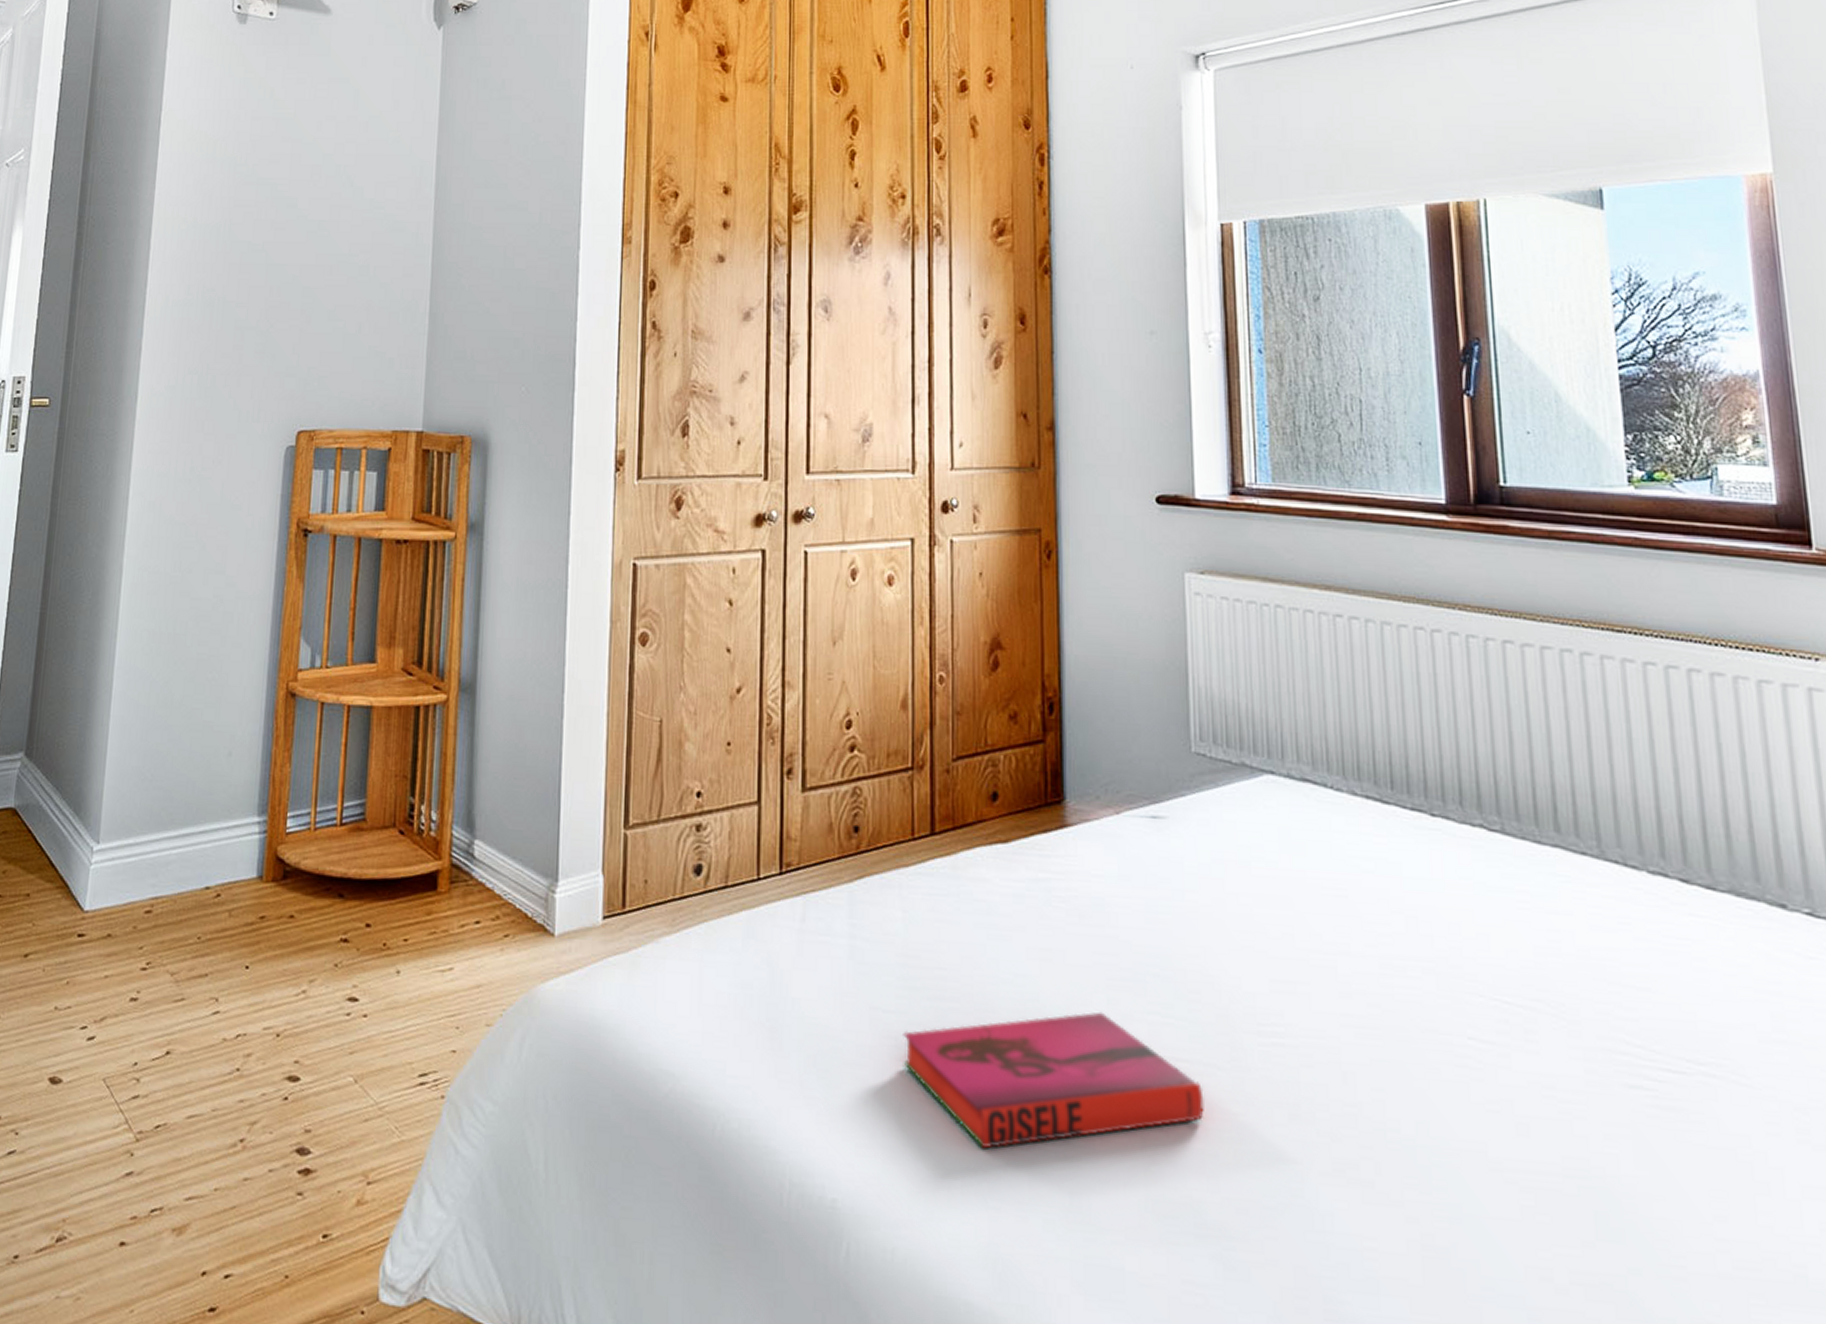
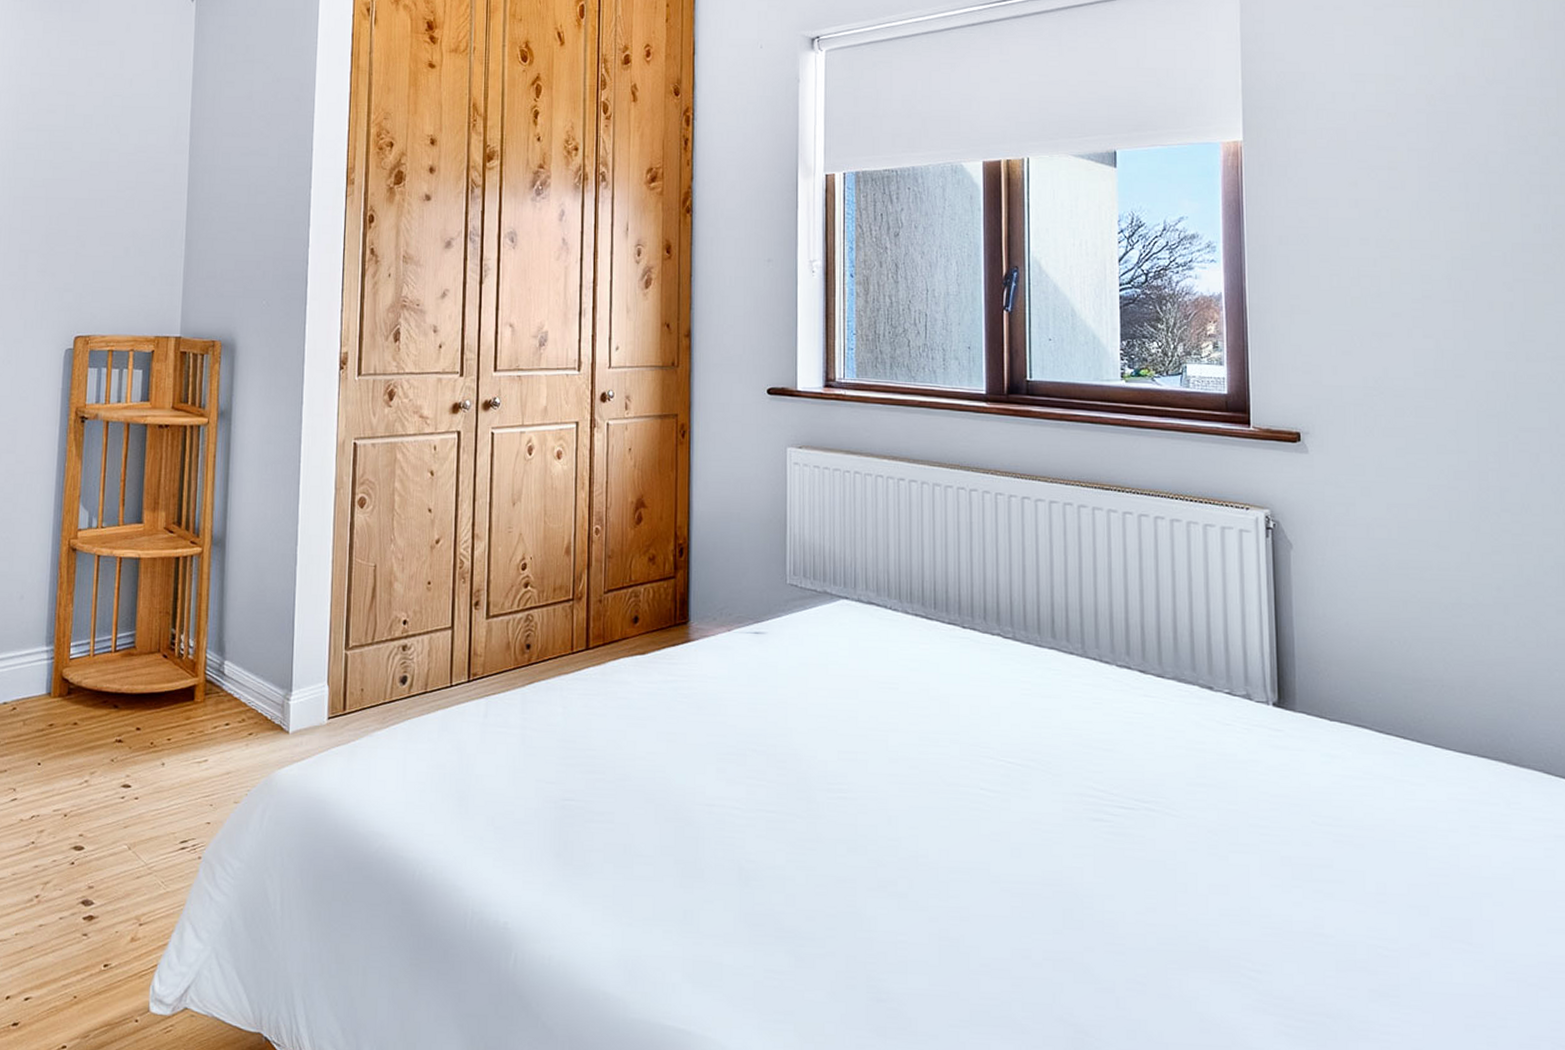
hardback book: present [903,1011,1204,1149] -> none [560,778,786,881]

